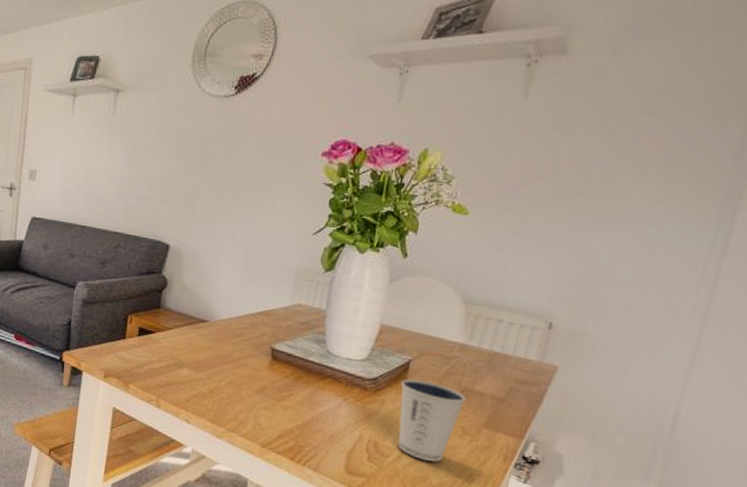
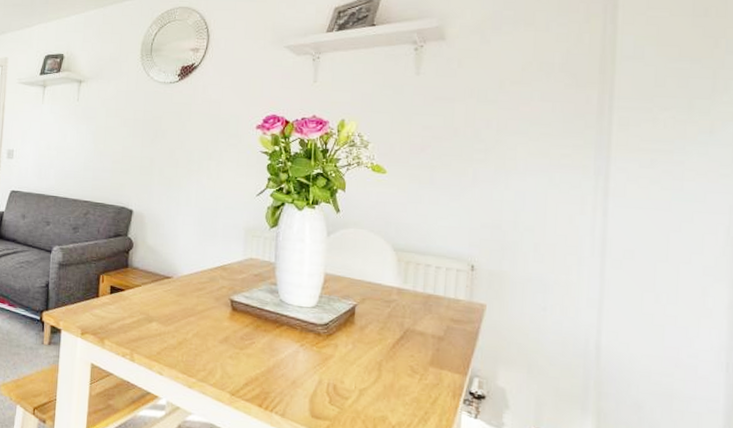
dixie cup: present [398,378,466,462] -> none [350,322,410,402]

